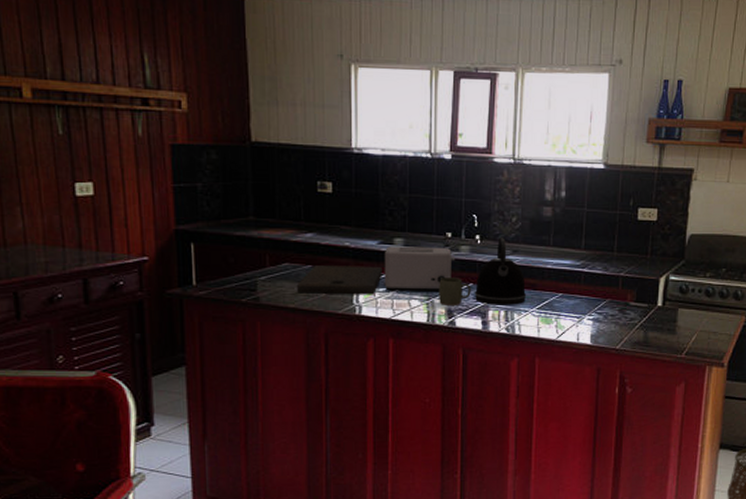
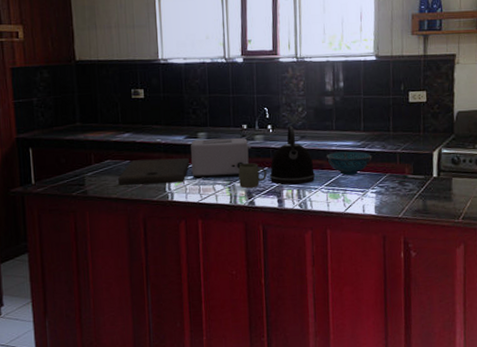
bowl: none [539,271,592,299] -> present [326,151,372,176]

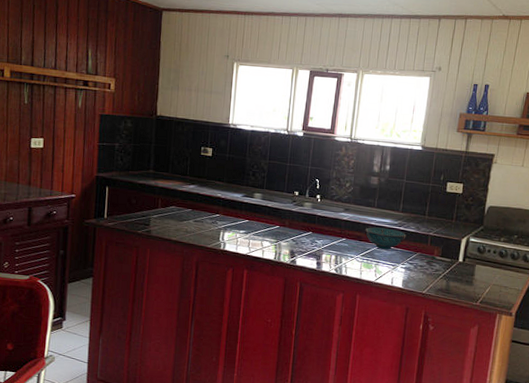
cutting board: present [118,157,190,185] -> none [179,209,244,234]
toaster: present [190,137,252,179] -> none [244,199,300,237]
mug: present [238,163,267,188] -> none [285,226,310,248]
kettle: present [269,126,316,185] -> none [312,198,354,252]

